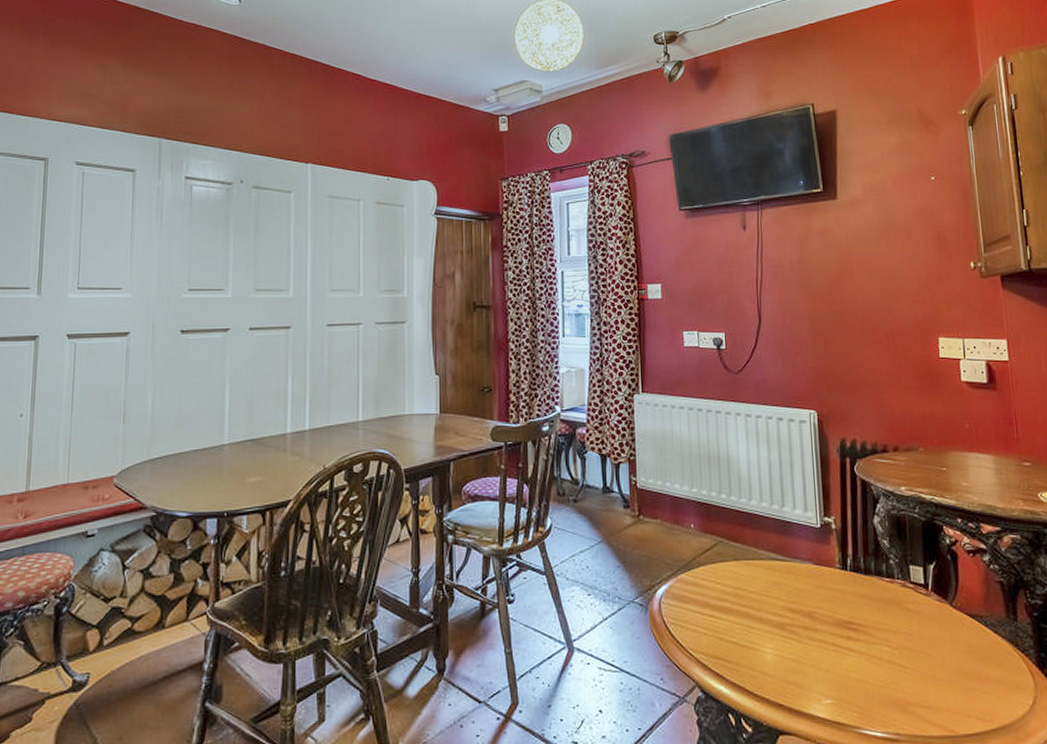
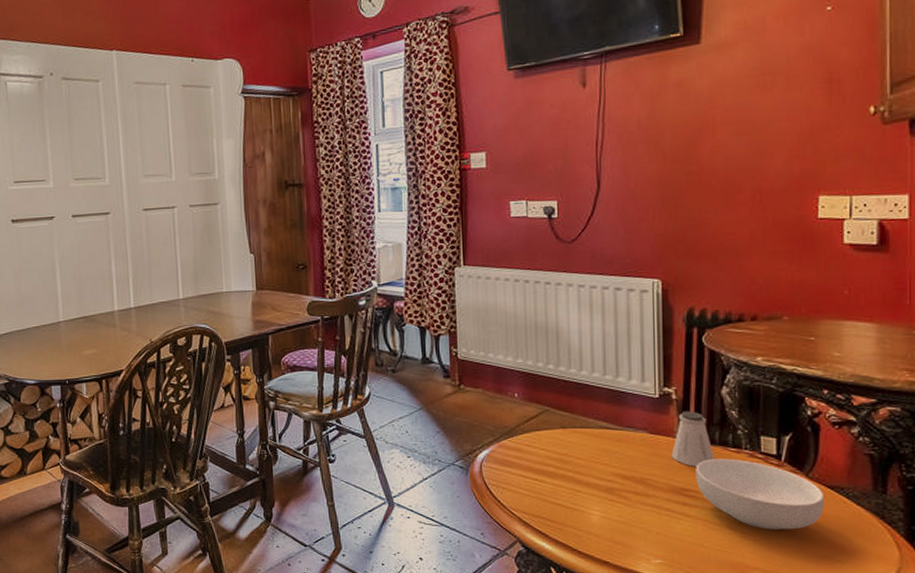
saltshaker: none [834,540,873,598] -> present [671,411,715,467]
cereal bowl: none [856,589,968,662] -> present [696,458,825,530]

